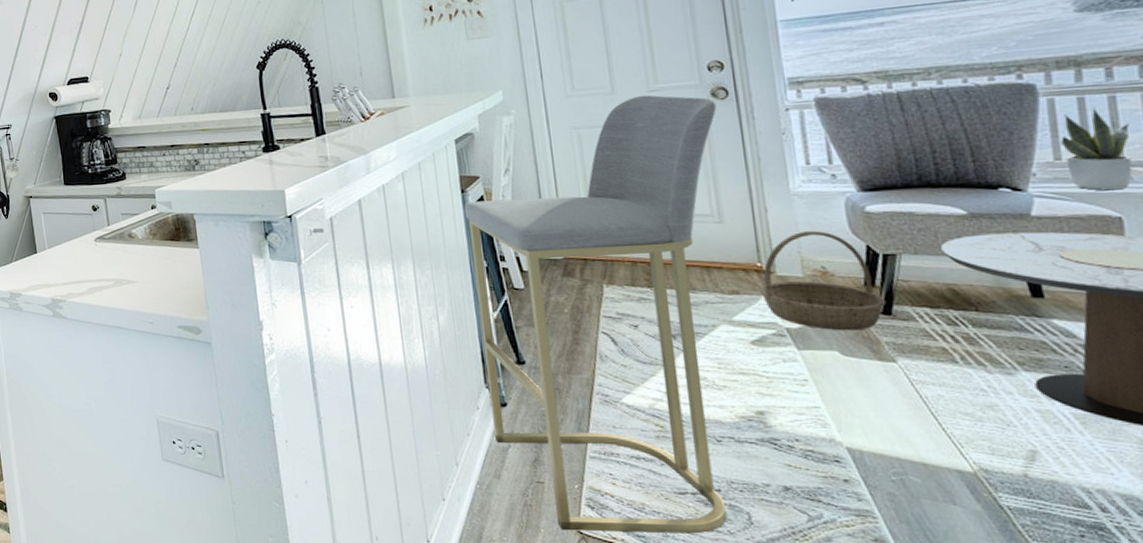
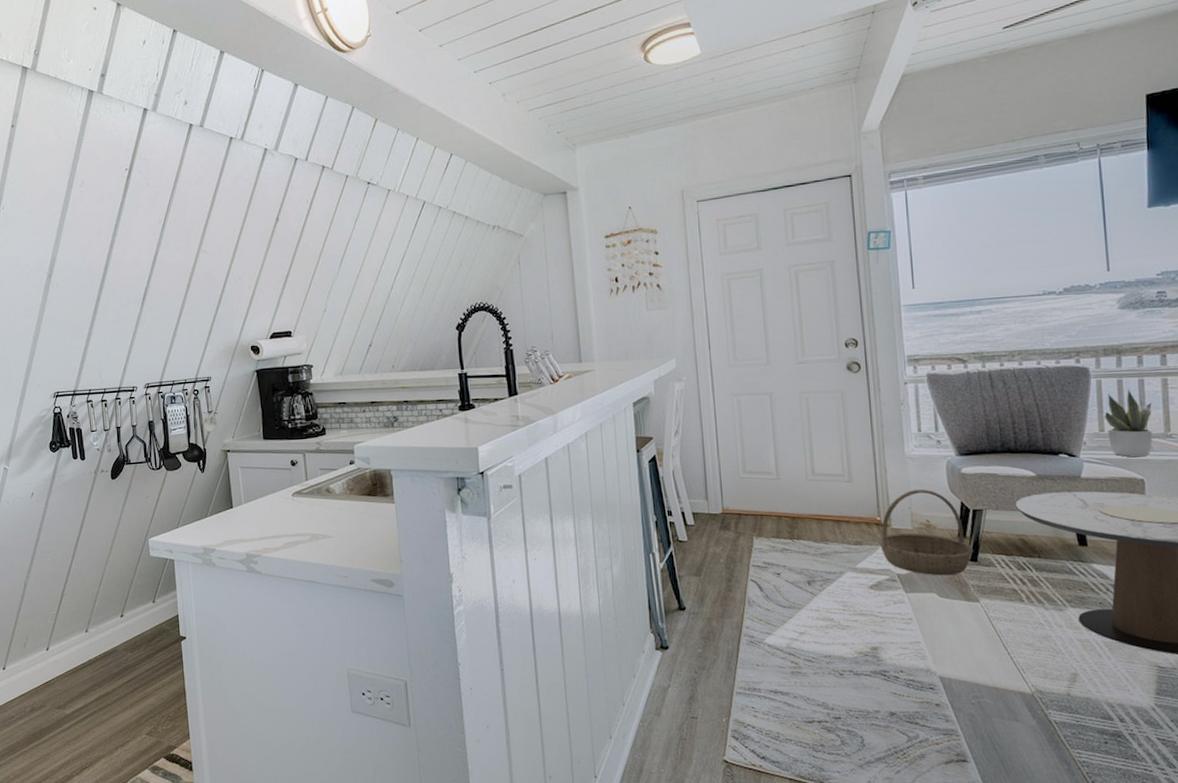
bar stool: present [464,95,727,534] -> none [638,366,851,761]

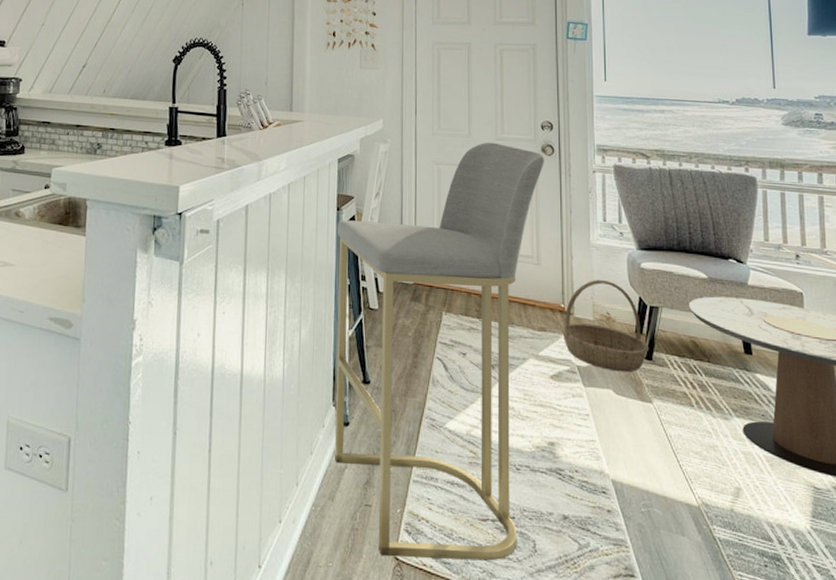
bar stool: none [638,366,851,761] -> present [334,142,544,561]
potted plant: present [1105,388,1153,458] -> none [769,201,811,271]

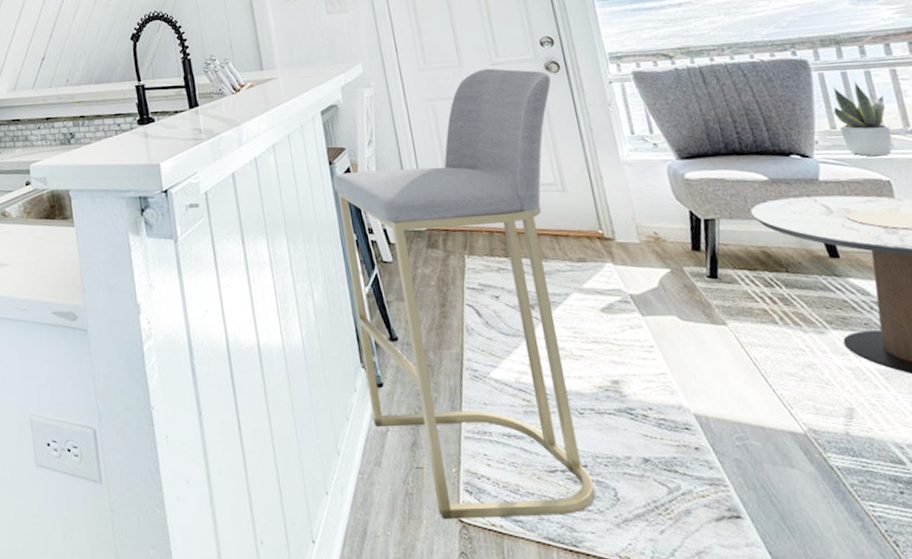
basket: present [560,280,649,372] -> none [602,198,712,296]
potted plant: none [769,201,811,271] -> present [833,81,893,157]

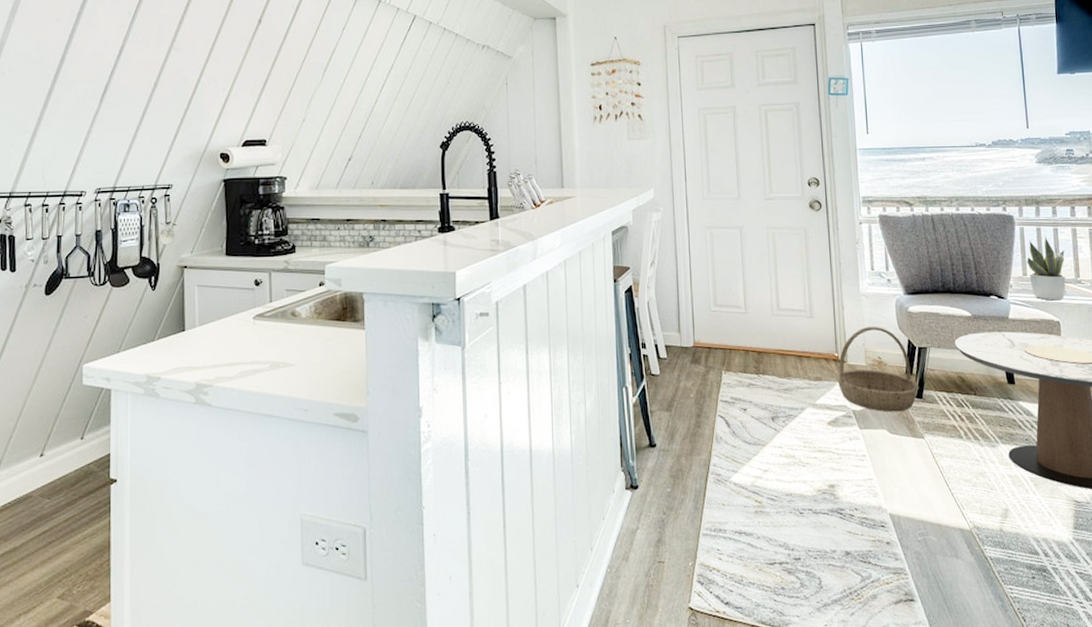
bar stool: present [332,68,596,520] -> none [615,202,813,608]
basket: none [602,198,712,296] -> present [835,327,920,412]

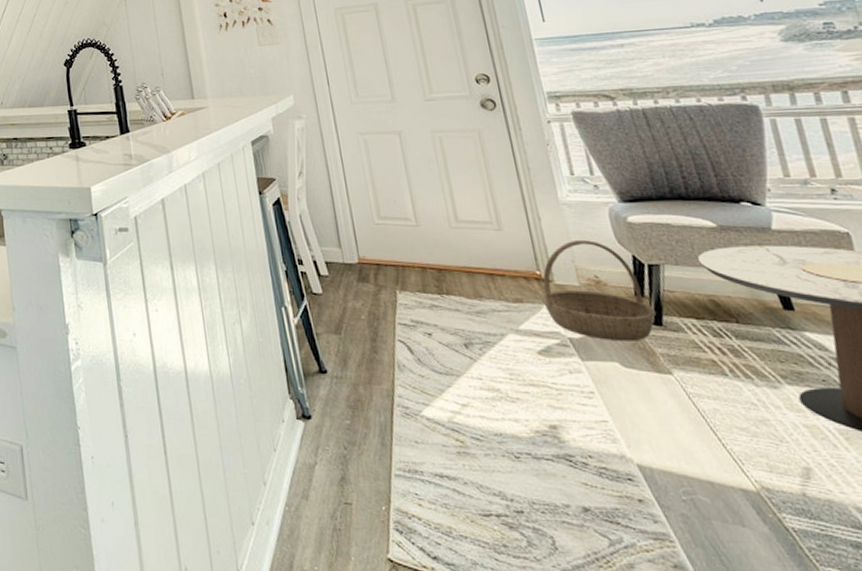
potted plant: present [1027,236,1066,301] -> none [786,128,852,207]

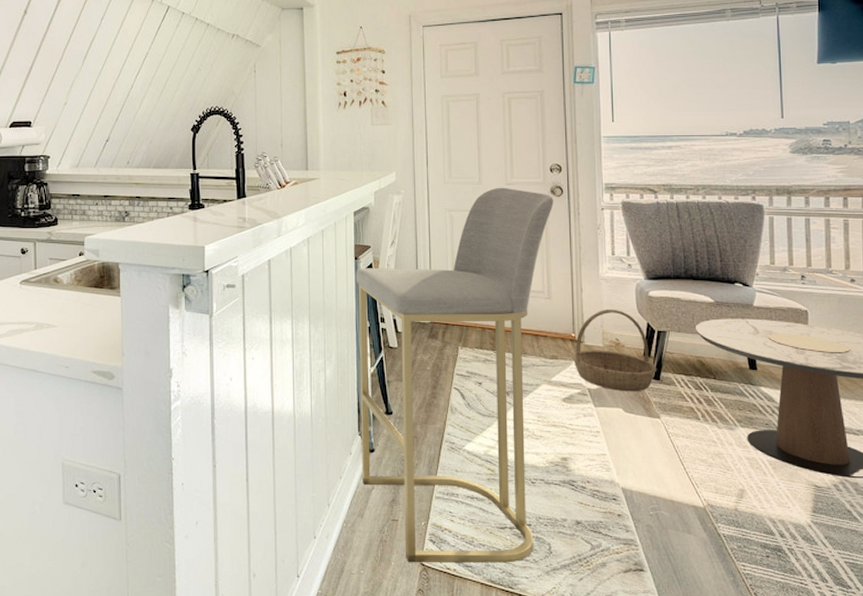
bar stool: none [262,104,532,561] -> present [355,187,554,563]

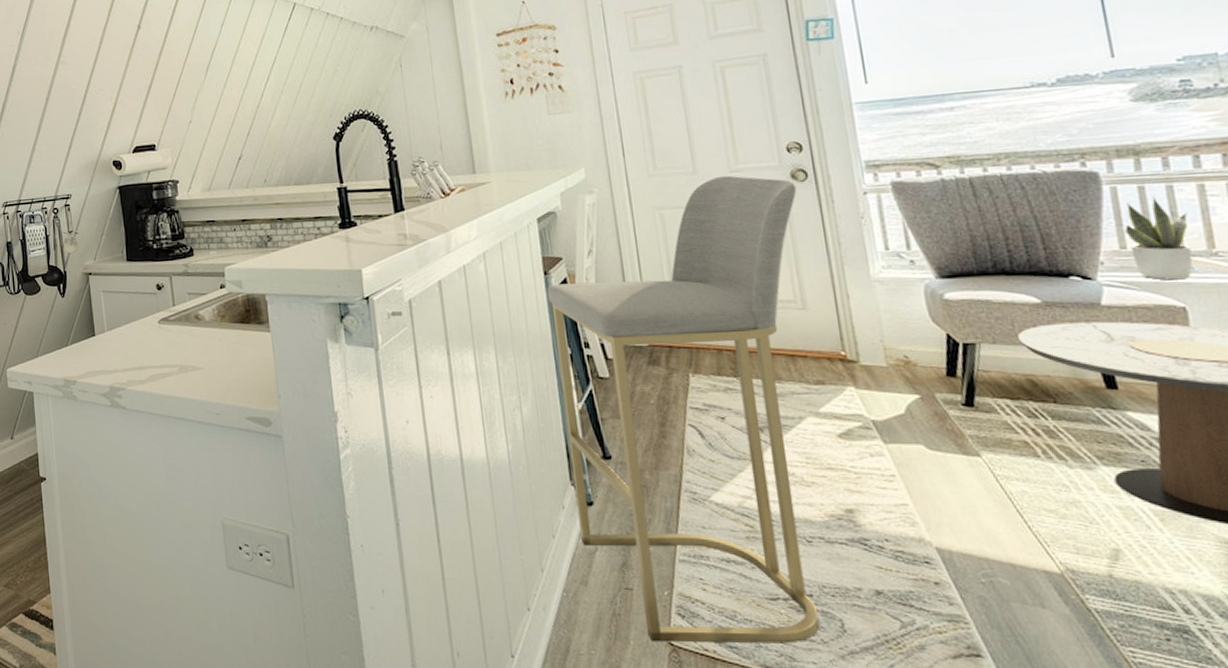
basket: present [571,310,657,392] -> none [843,319,969,423]
potted plant: none [775,226,816,290] -> present [1125,196,1193,281]

